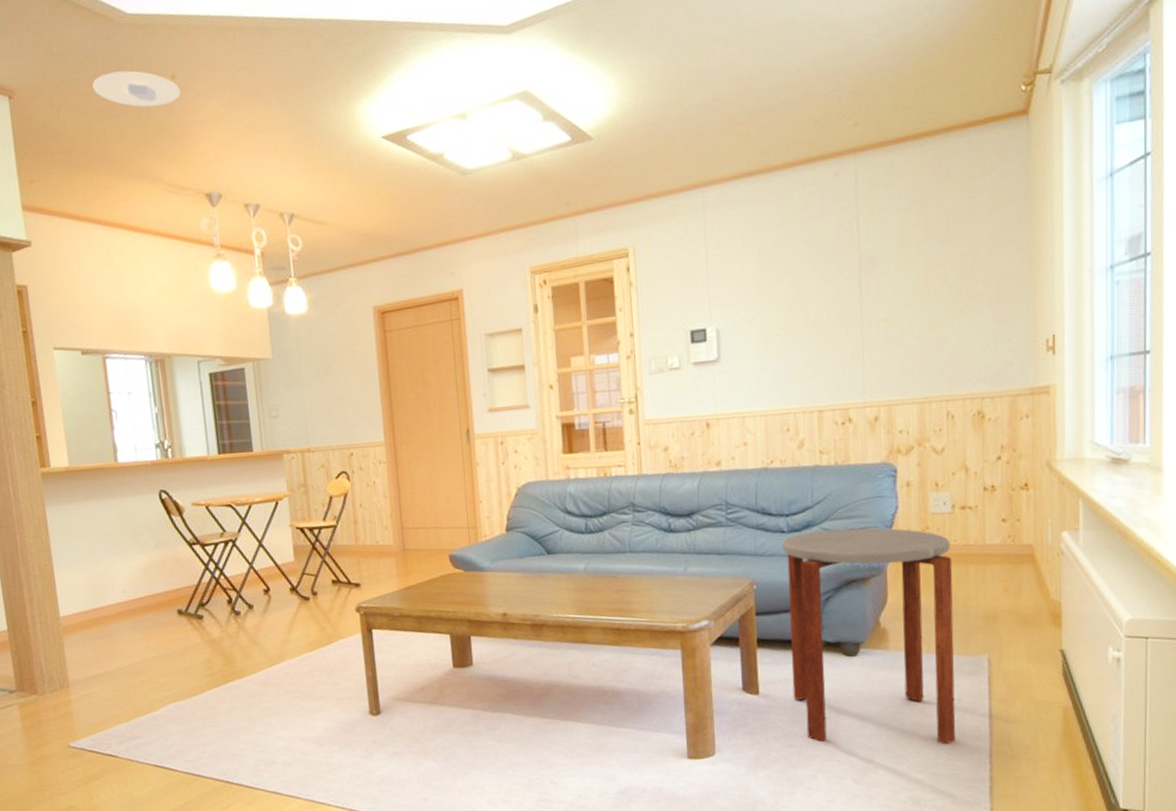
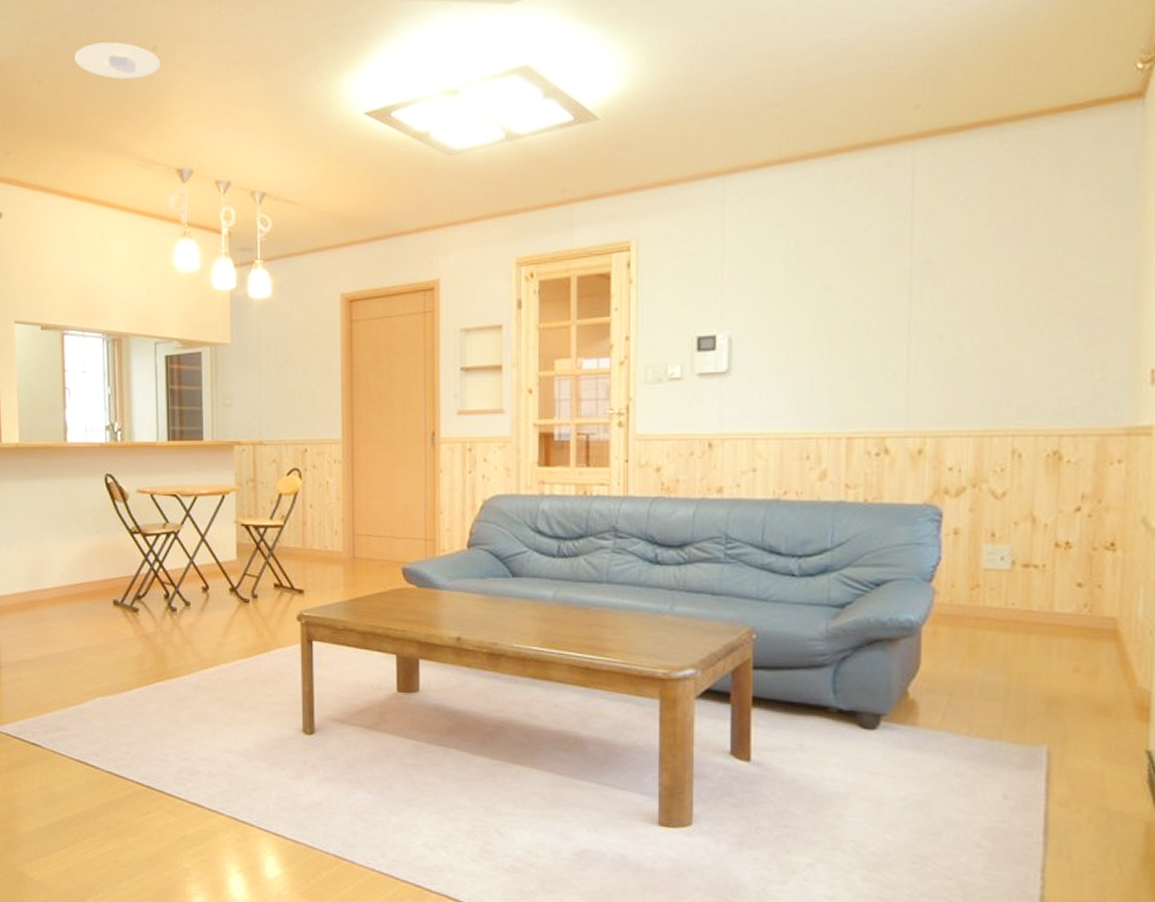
side table: present [782,528,956,745] -> none [791,578,1008,849]

